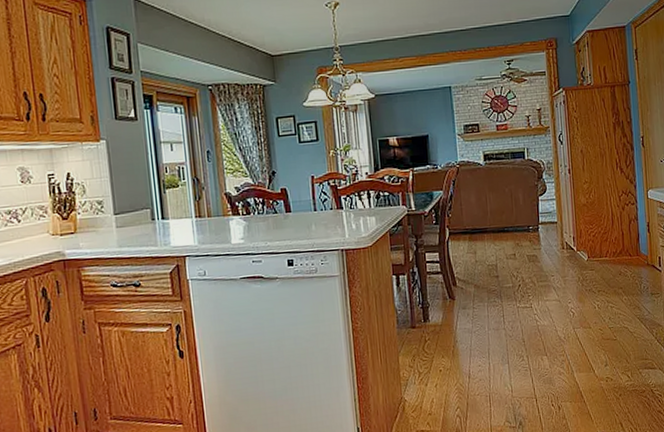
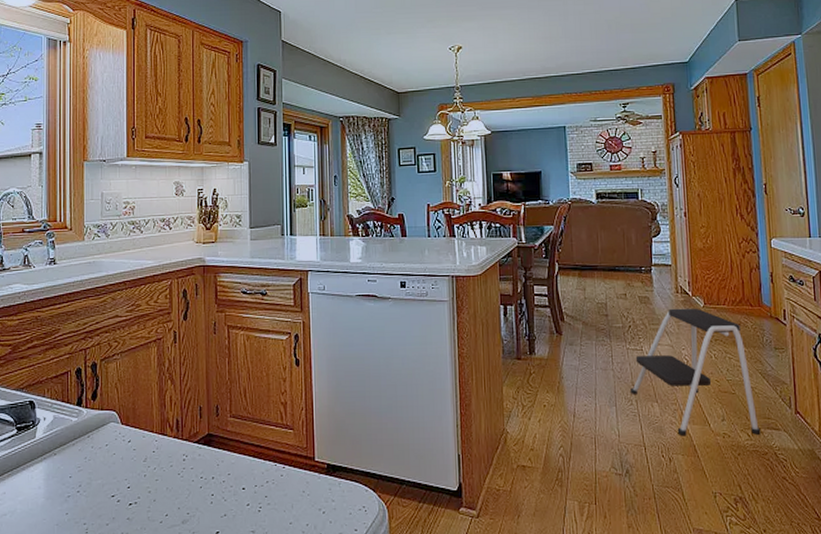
step stool: none [522,262,639,385] -> present [630,308,761,437]

